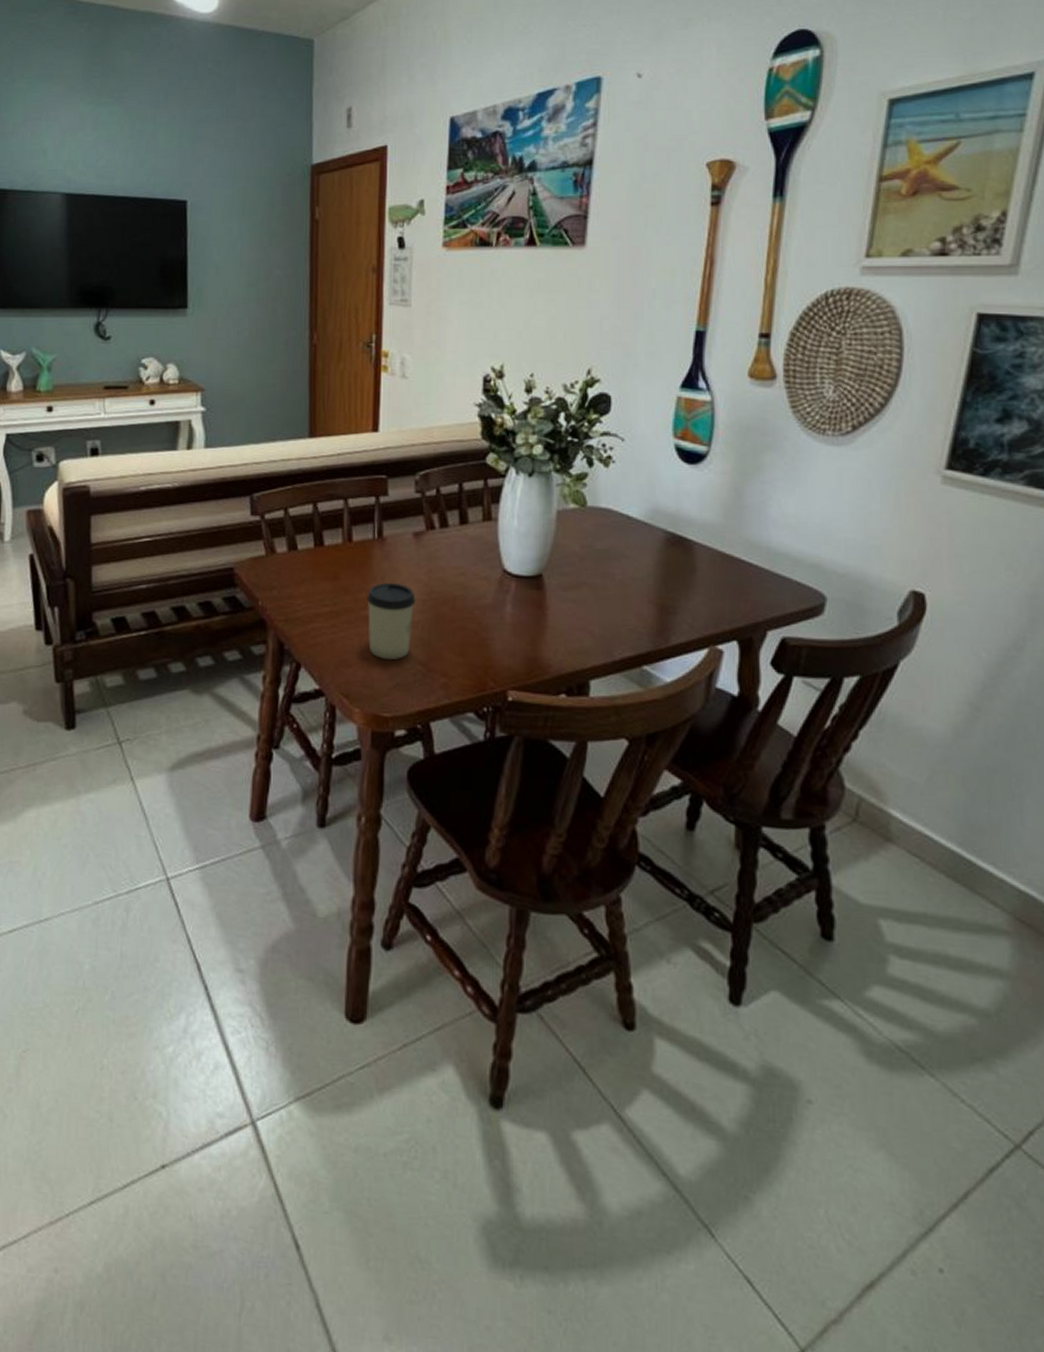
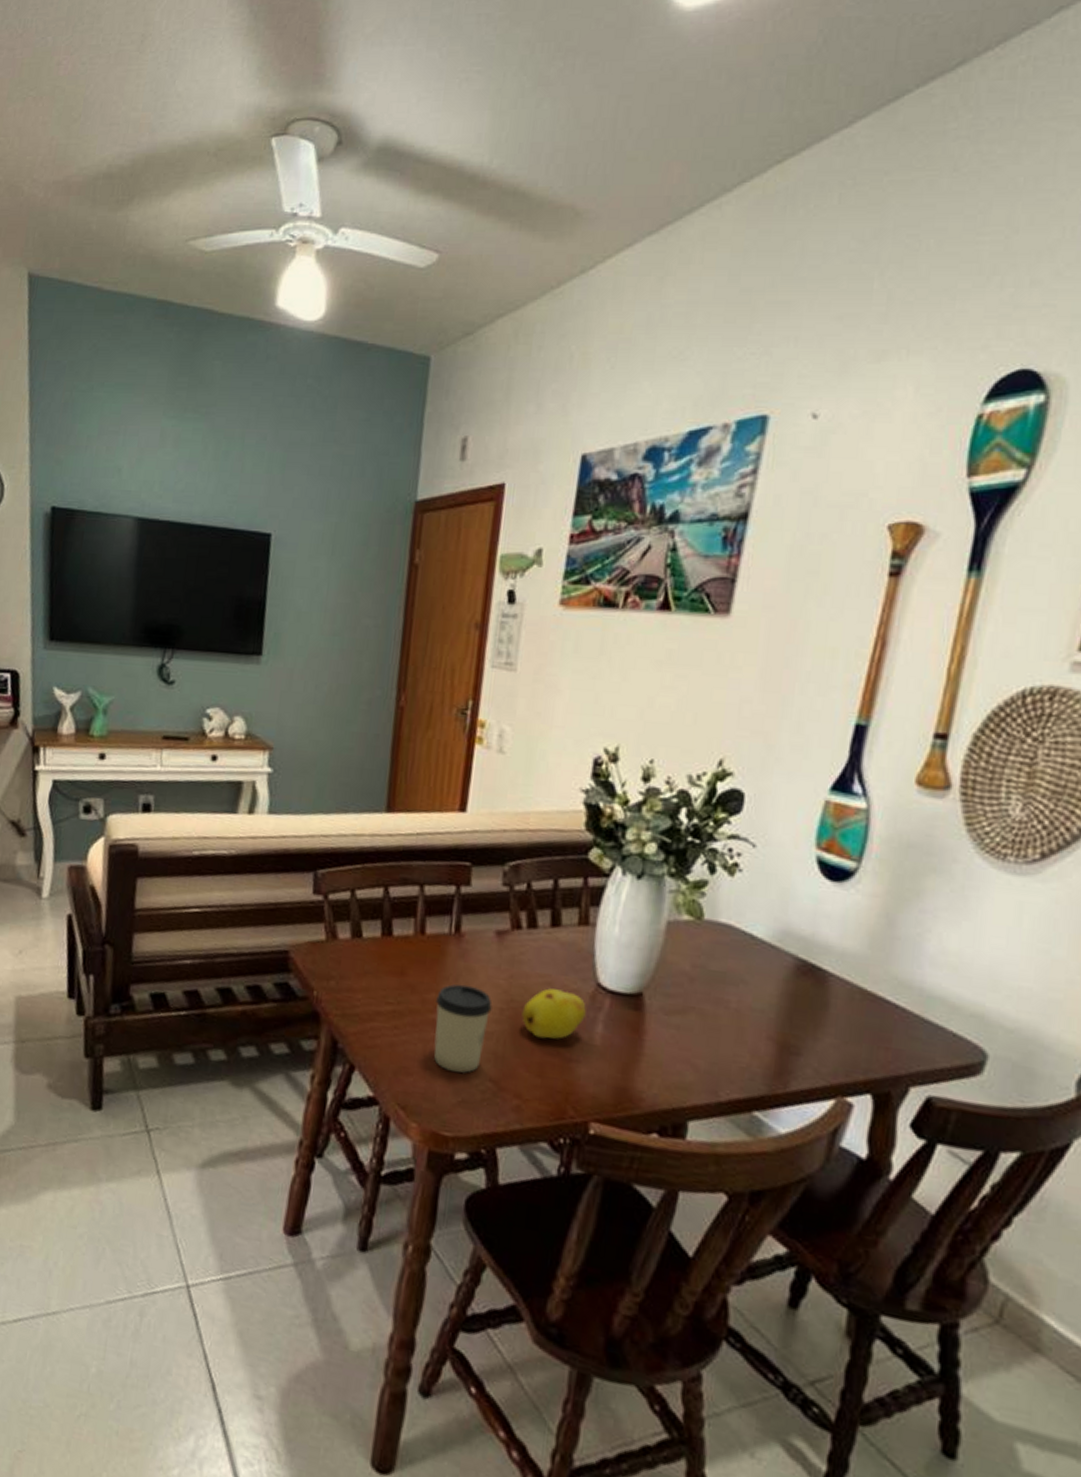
fruit: none [442,578,496,622] -> present [521,988,586,1039]

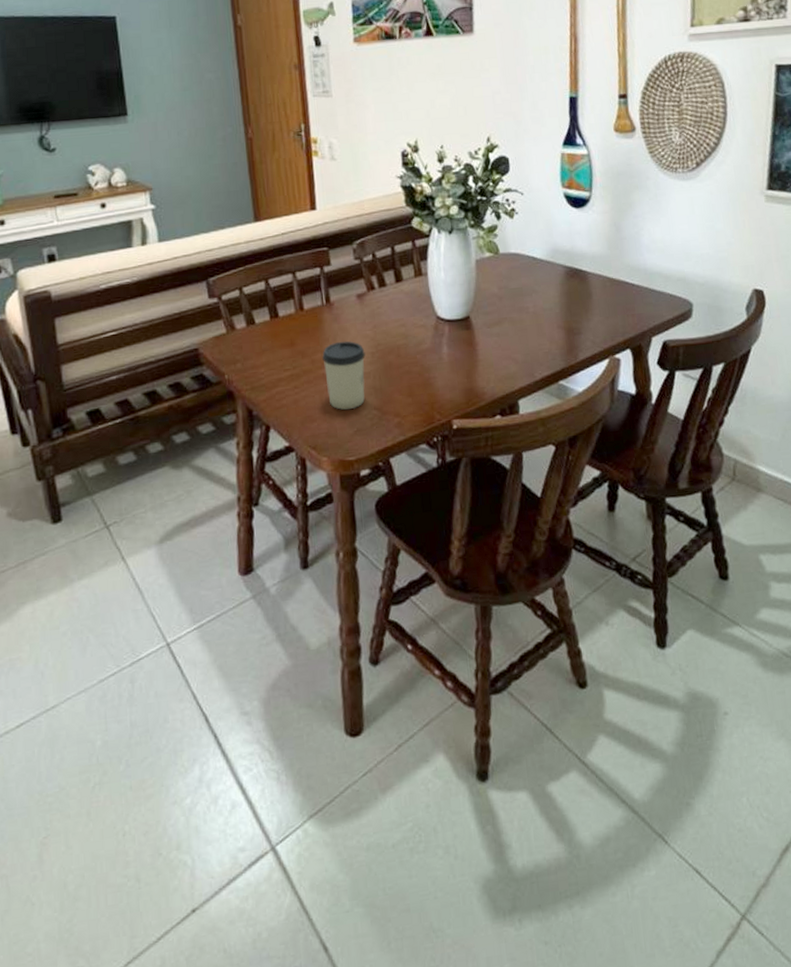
fruit: present [521,988,586,1039] -> none [388,327,434,368]

